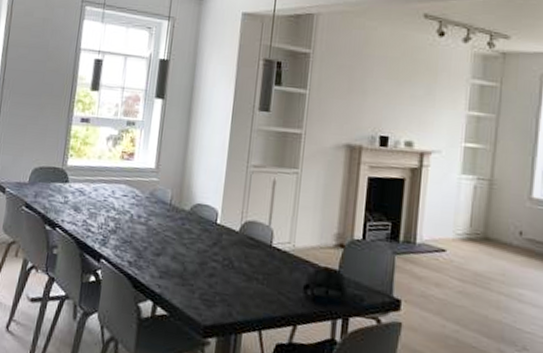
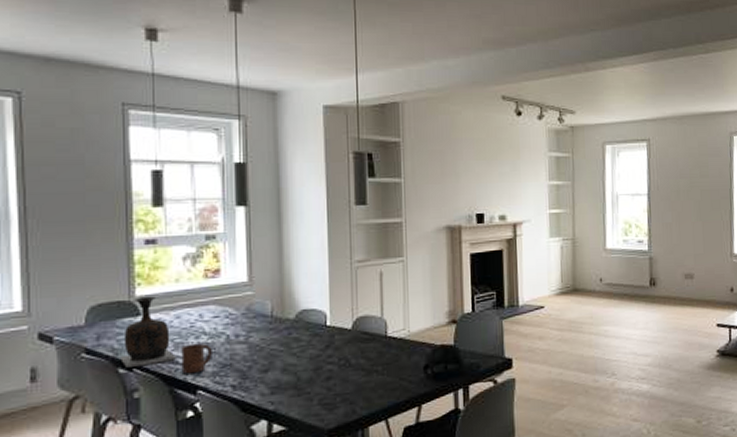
vase: none [48,166,89,228] -> present [120,296,176,368]
cup: none [91,215,118,243] -> present [181,343,212,374]

